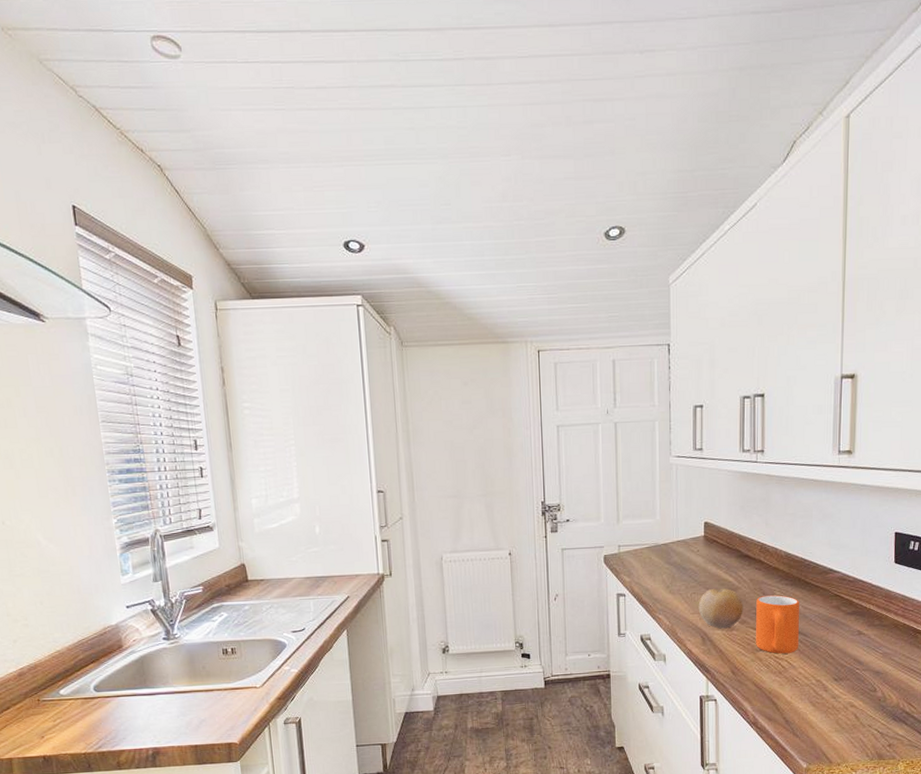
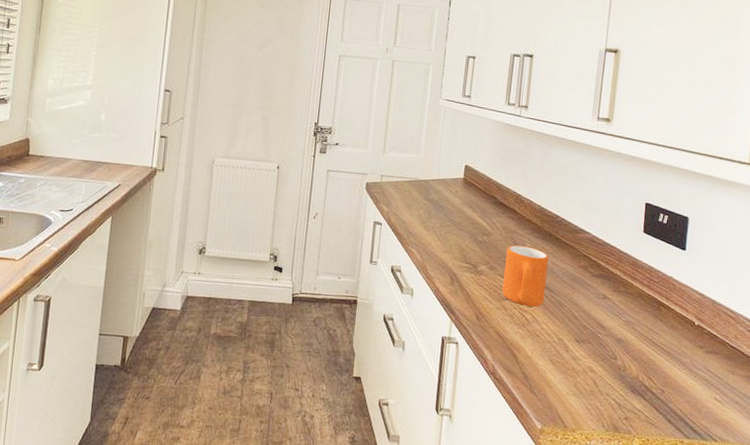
fruit: present [698,588,744,629] -> none [450,230,494,272]

